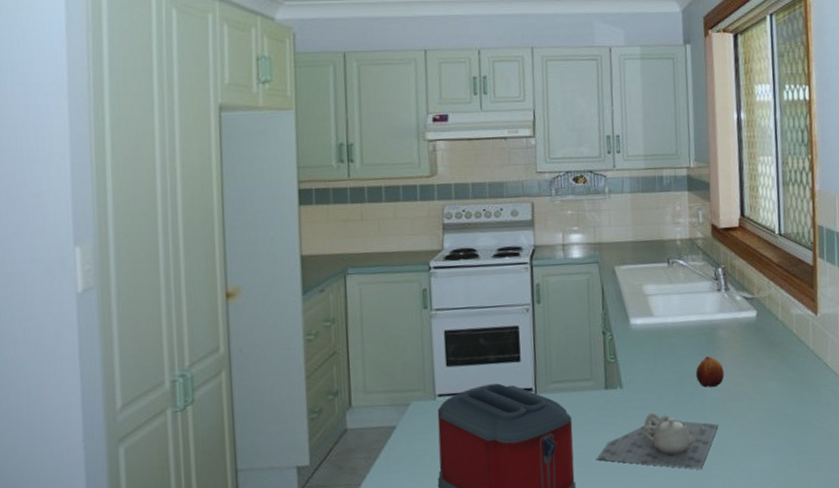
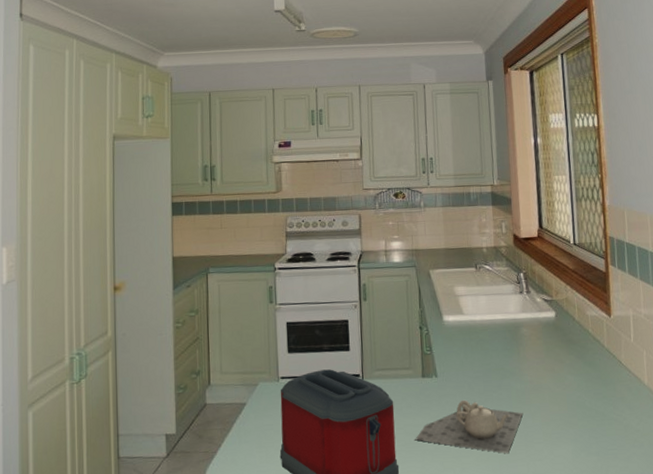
fruit: present [696,356,724,388] -> none [502,351,528,379]

